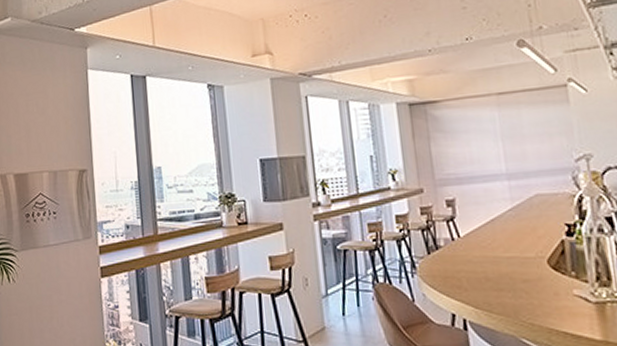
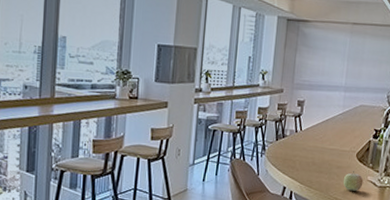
fruit: none [536,284,569,312] -> present [343,171,364,191]

